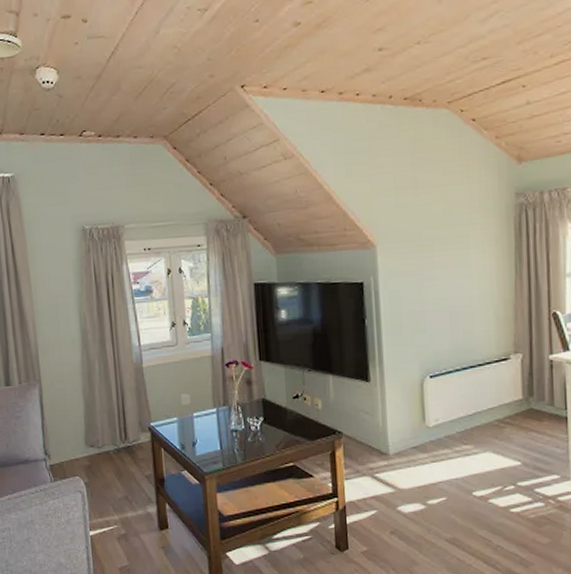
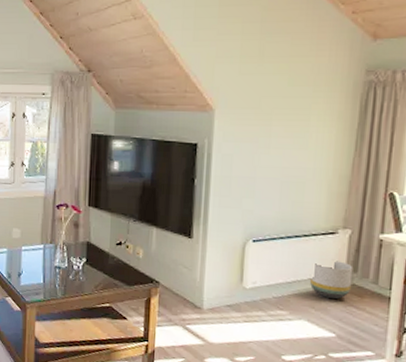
planter: none [489,386,530,427] -> present [309,259,353,300]

